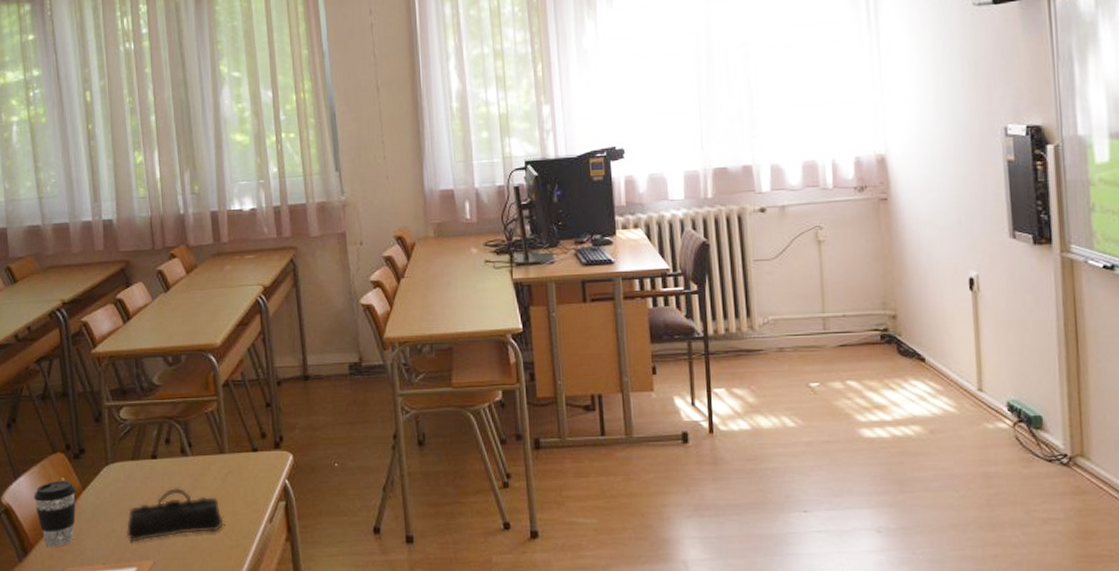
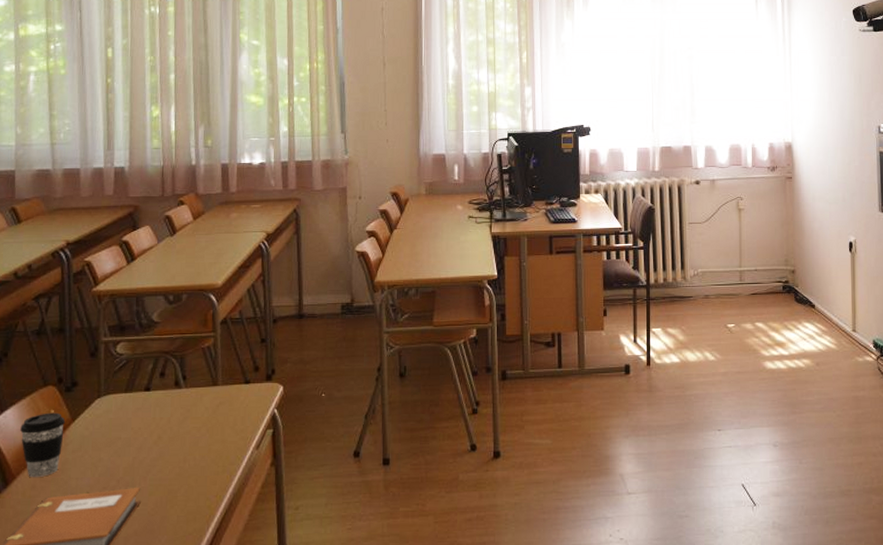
pencil case: present [126,488,224,542] -> none [113,418,212,471]

